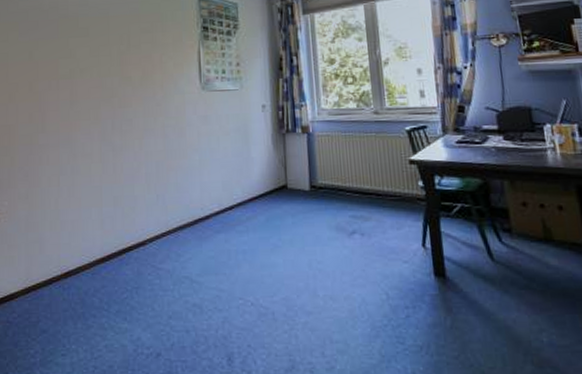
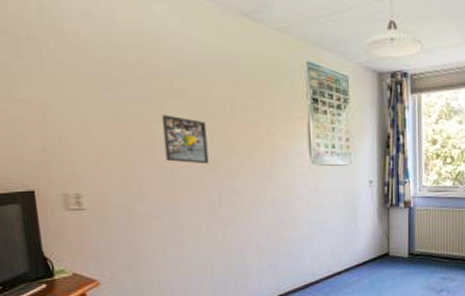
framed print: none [66,51,104,95] -> present [161,115,209,164]

